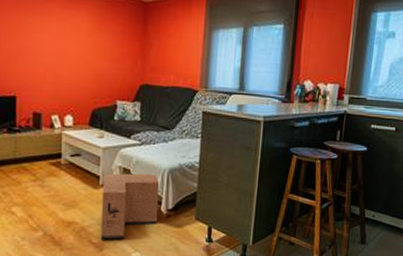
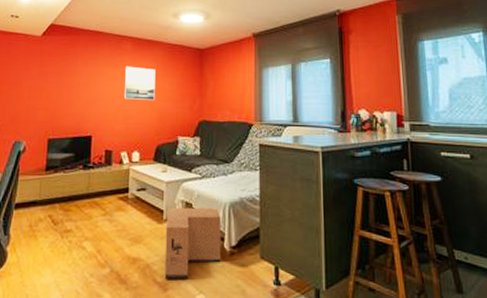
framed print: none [53,16,91,60] -> present [123,66,156,101]

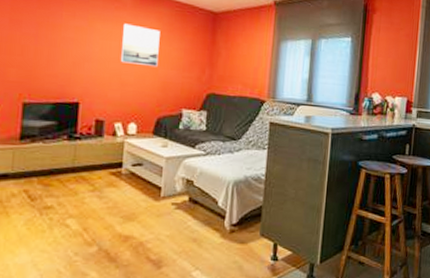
cardboard box: present [164,207,222,279] -> none [159,184,224,257]

